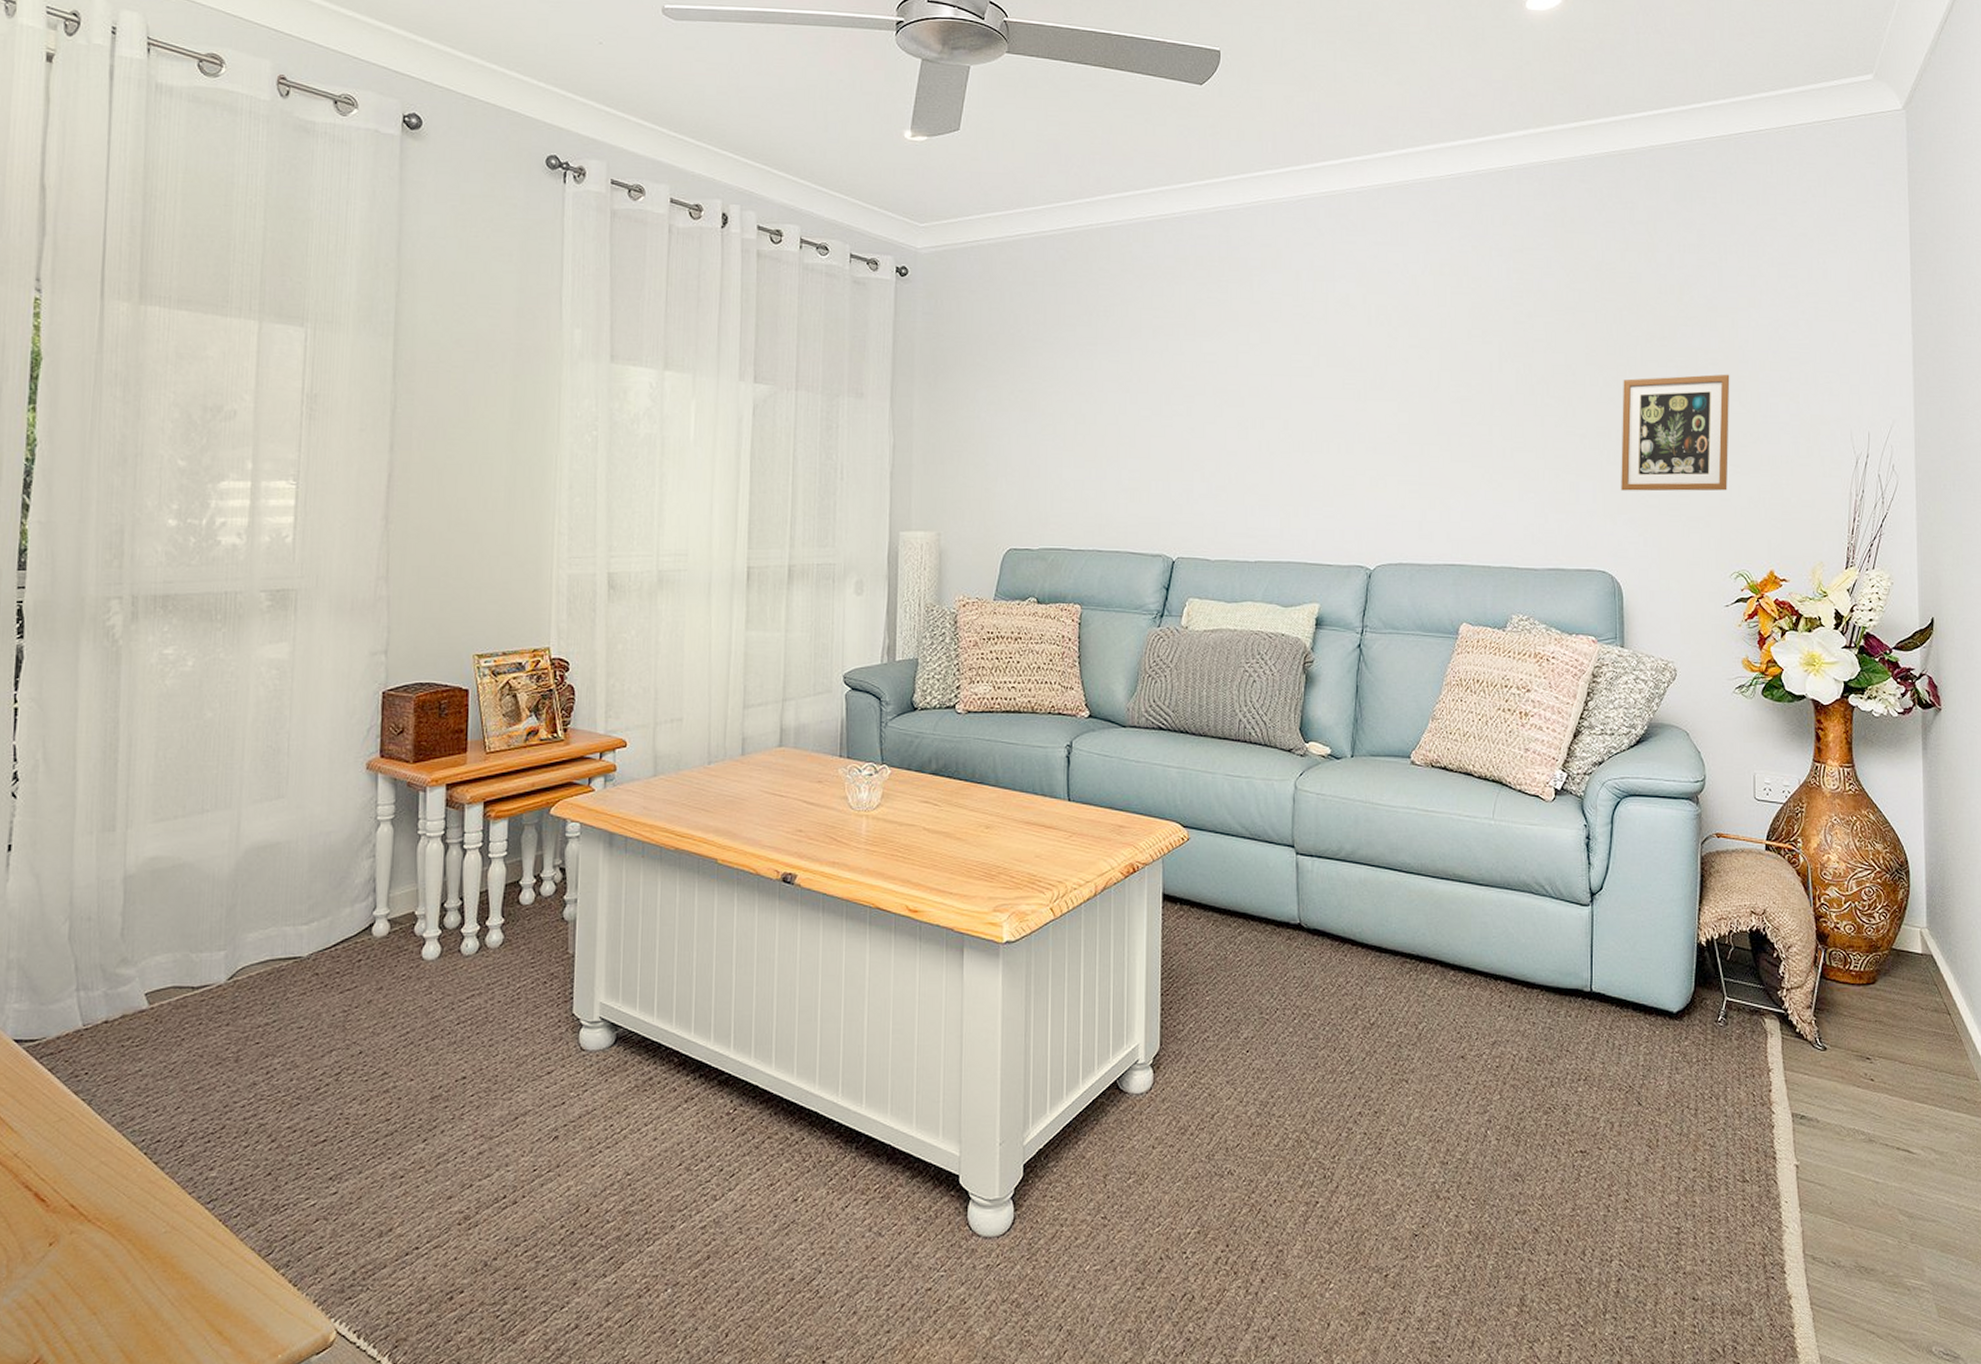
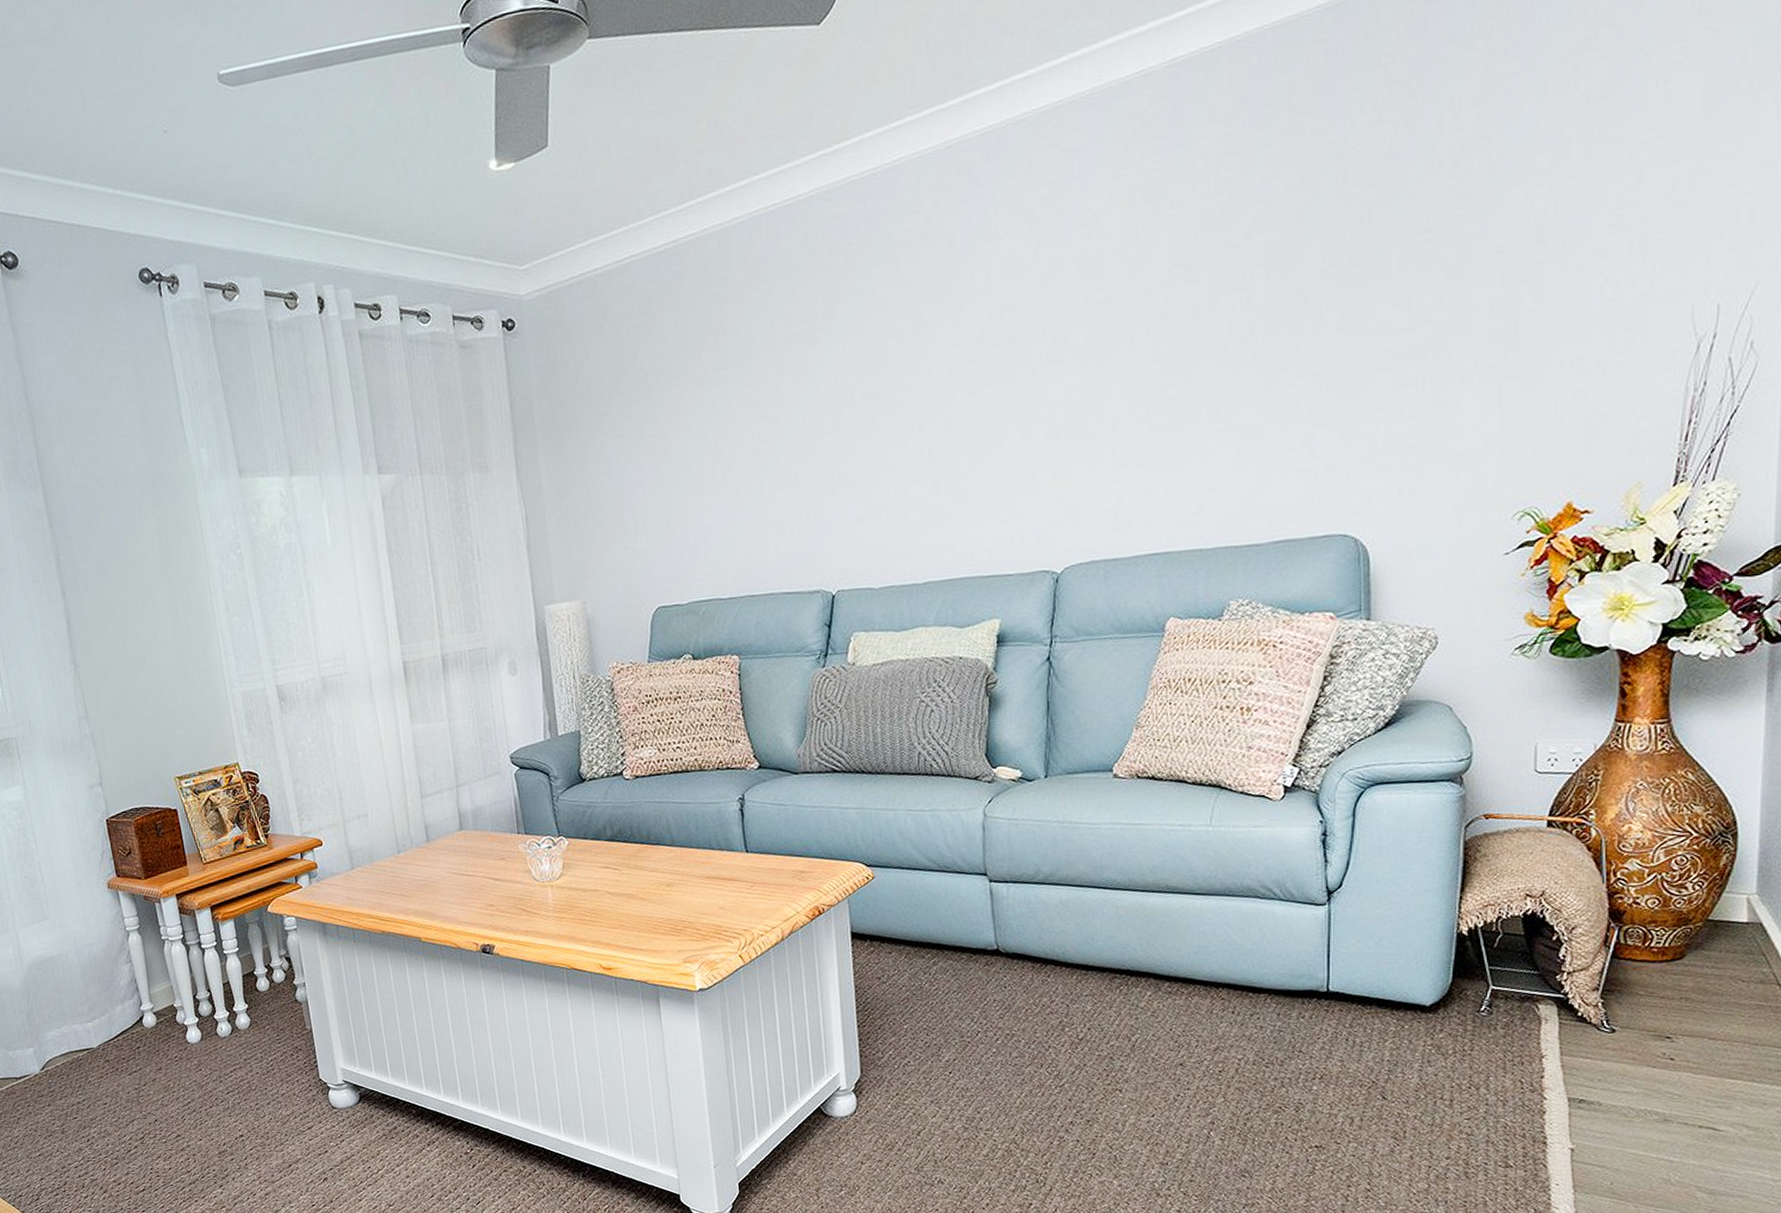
picture frame: present [1621,374,1730,491] -> none [1368,261,1521,435]

